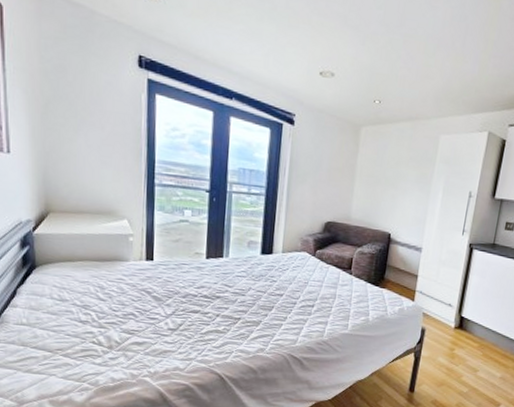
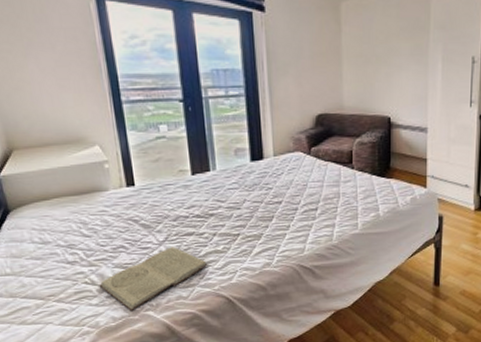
book: none [105,321,208,375] -> present [99,247,208,312]

